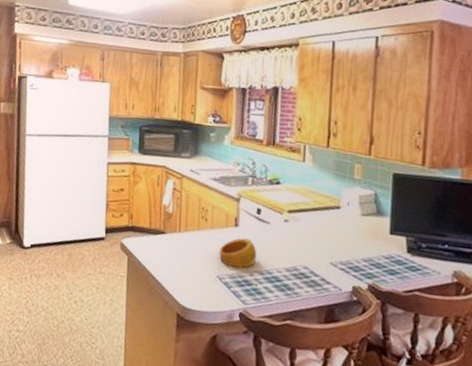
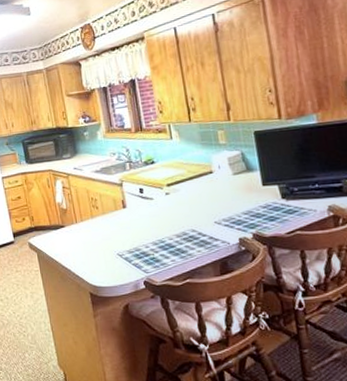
ring: present [219,237,257,268] -> none [114,216,149,244]

